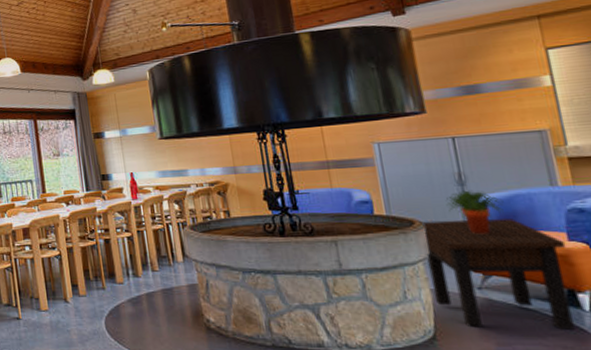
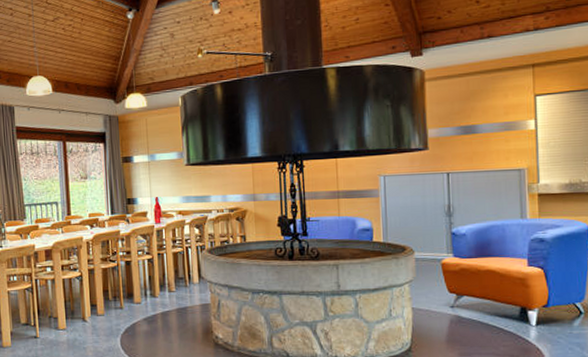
side table: present [419,218,575,330] -> none [410,246,526,342]
potted plant: present [446,190,504,235] -> none [434,221,482,260]

